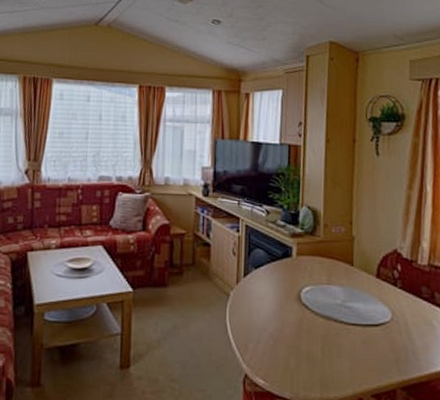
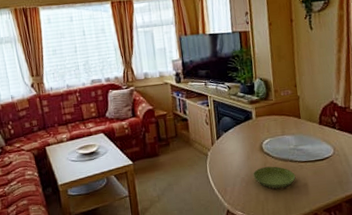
saucer: none [284,323,339,356] -> present [253,166,296,189]

